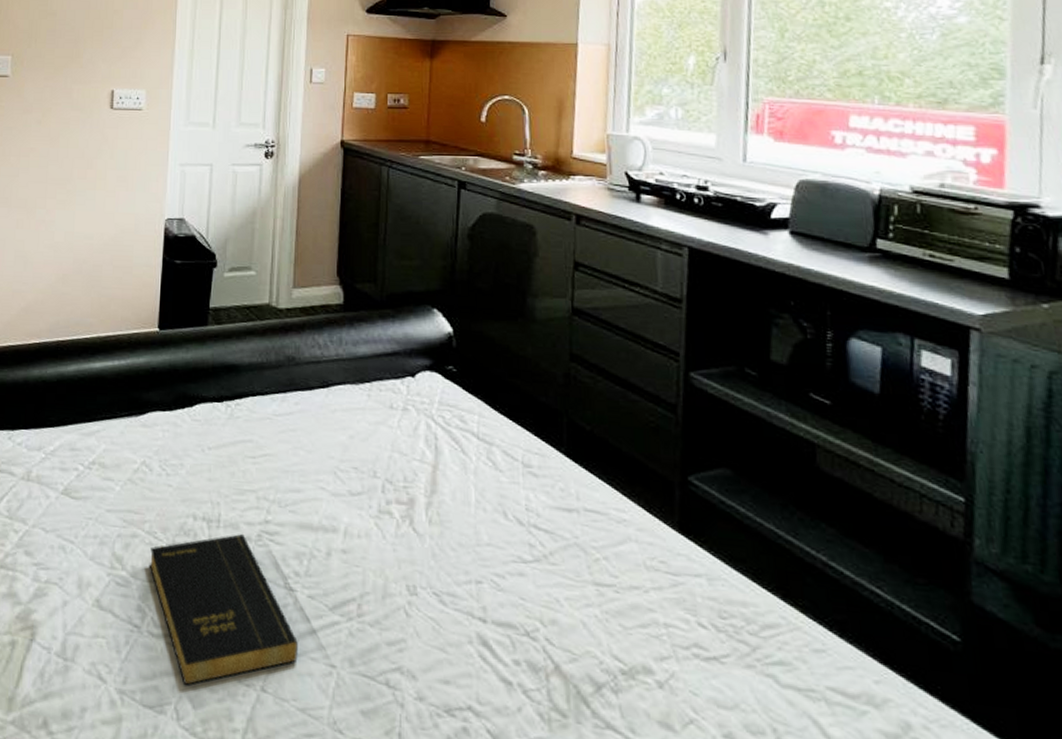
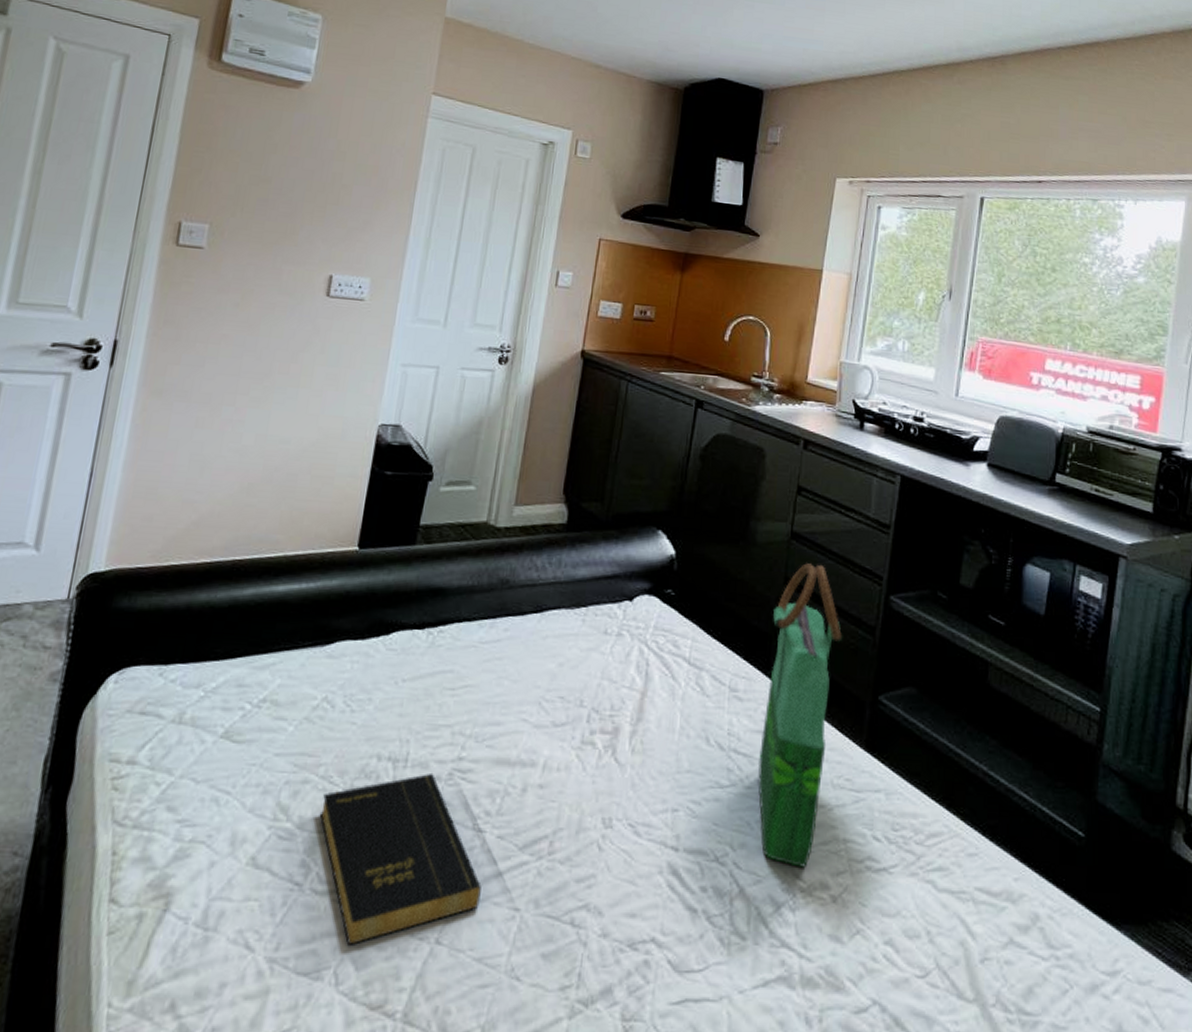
tote bag: none [561,339,642,650] -> present [758,563,844,868]

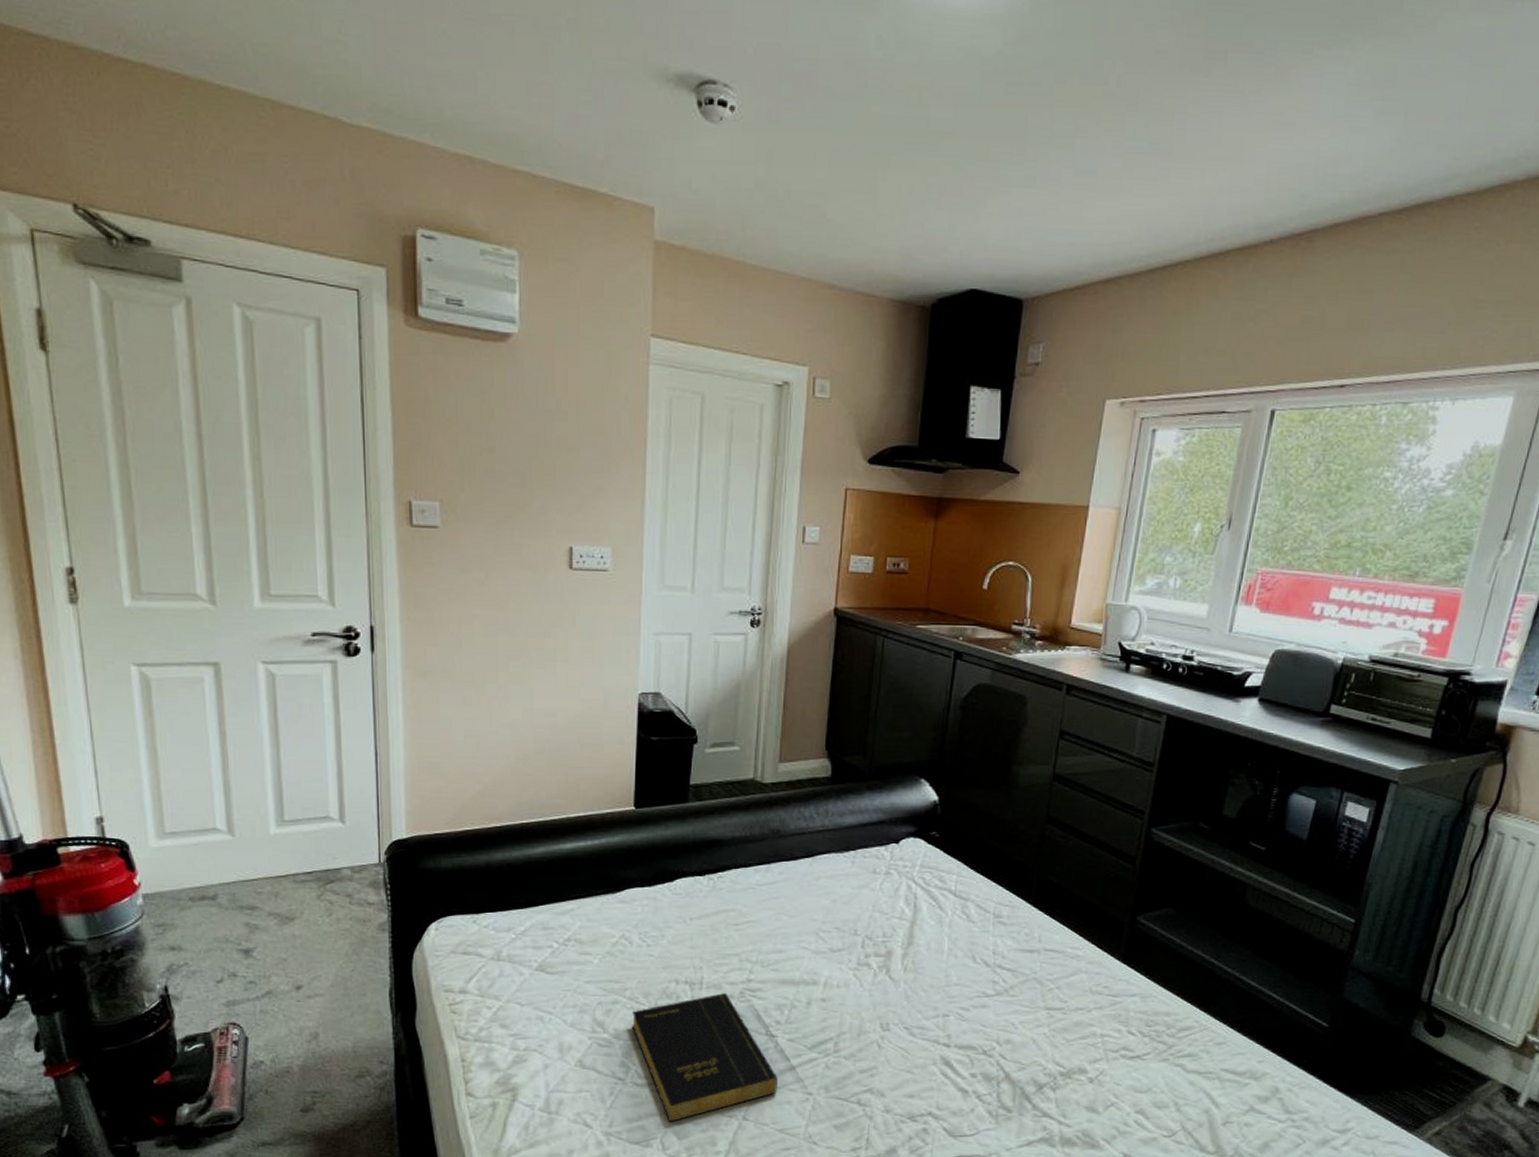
tote bag: present [758,563,844,868] -> none [1021,802,1105,1057]

